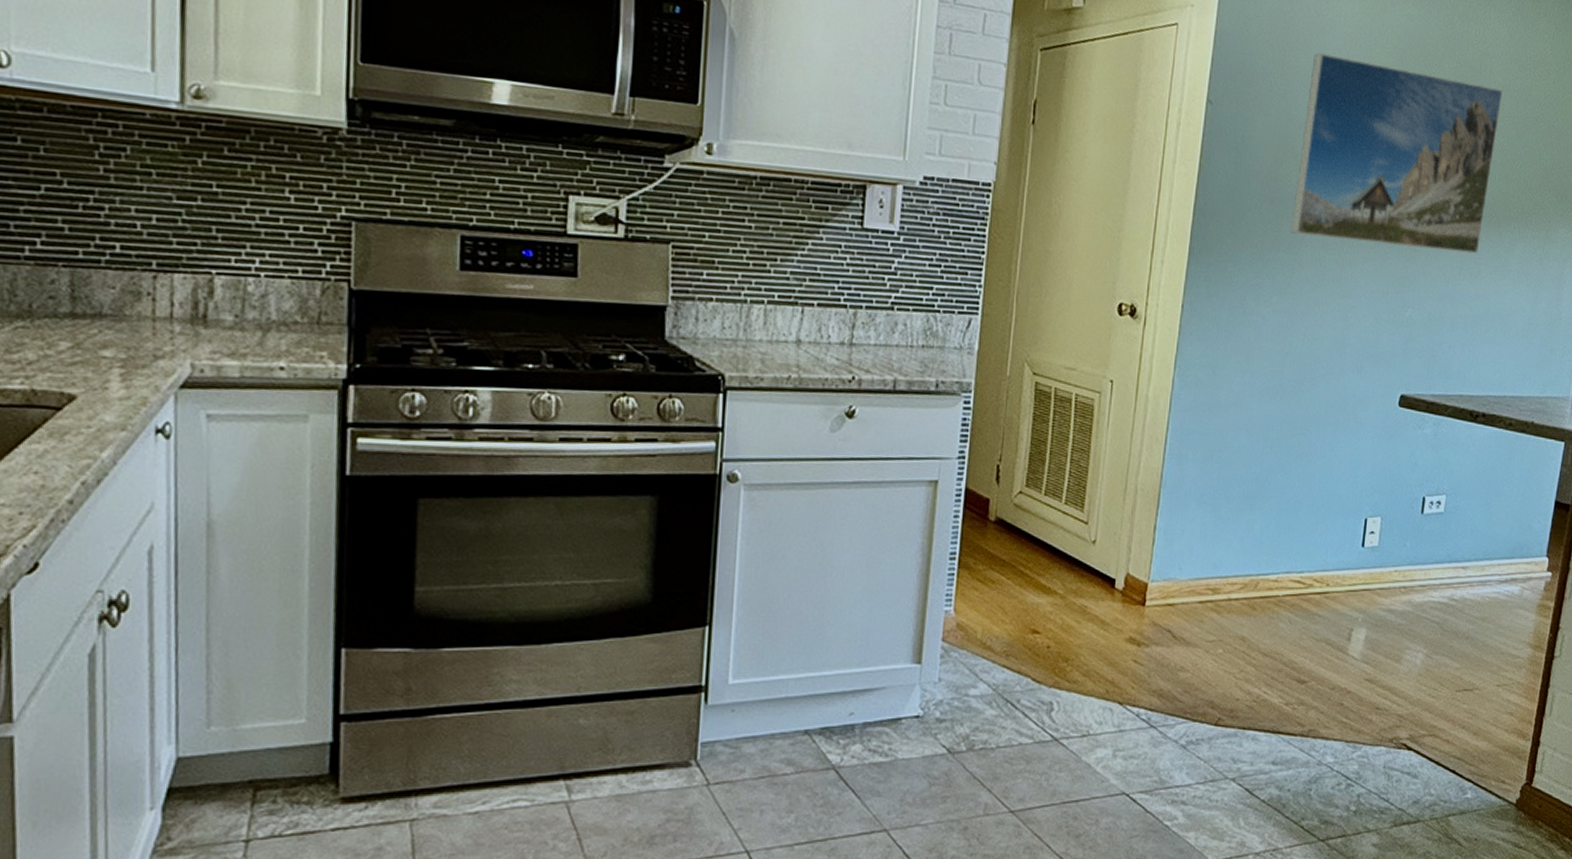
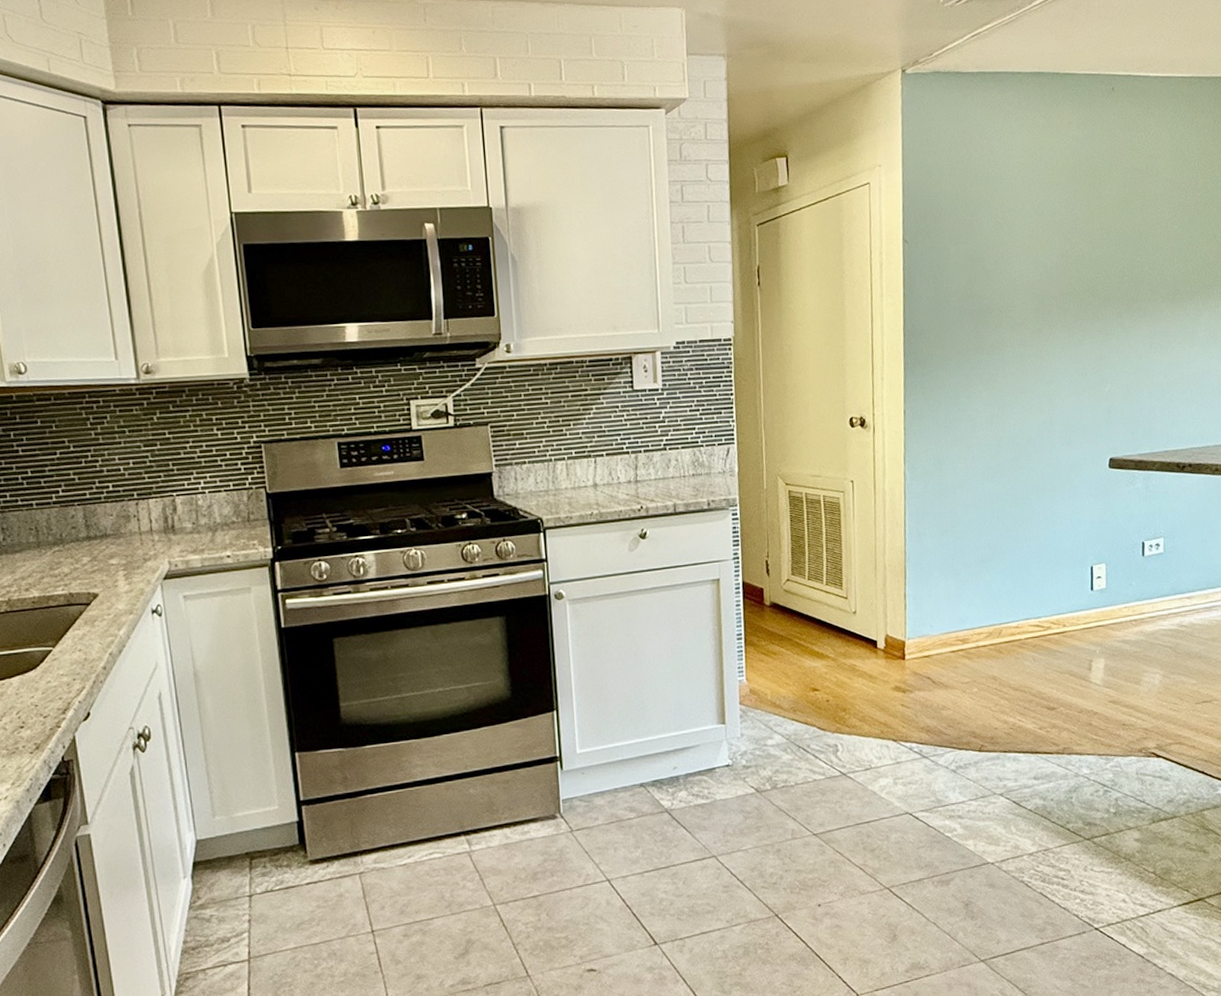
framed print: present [1290,53,1503,255] -> none [990,183,1171,338]

